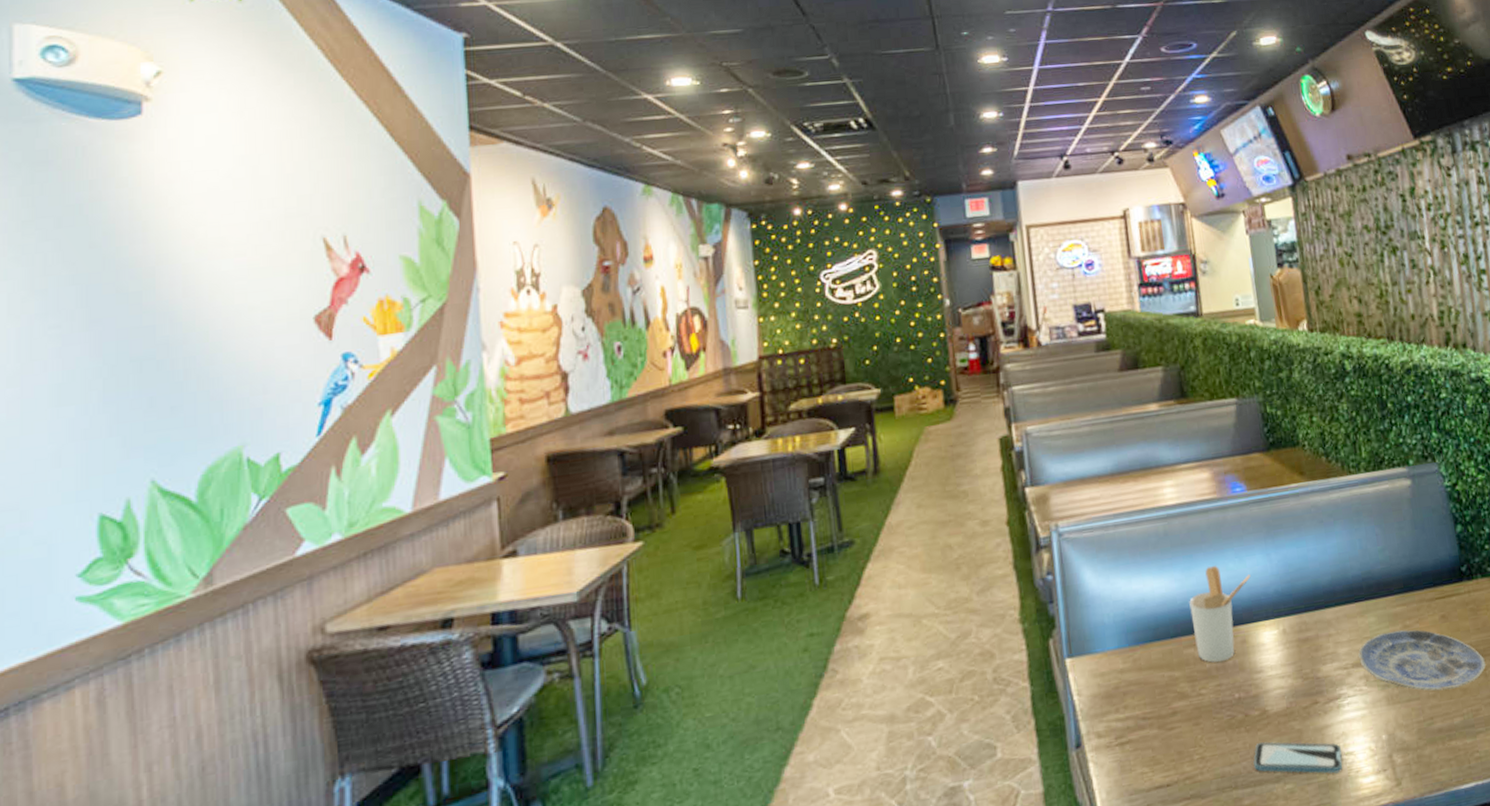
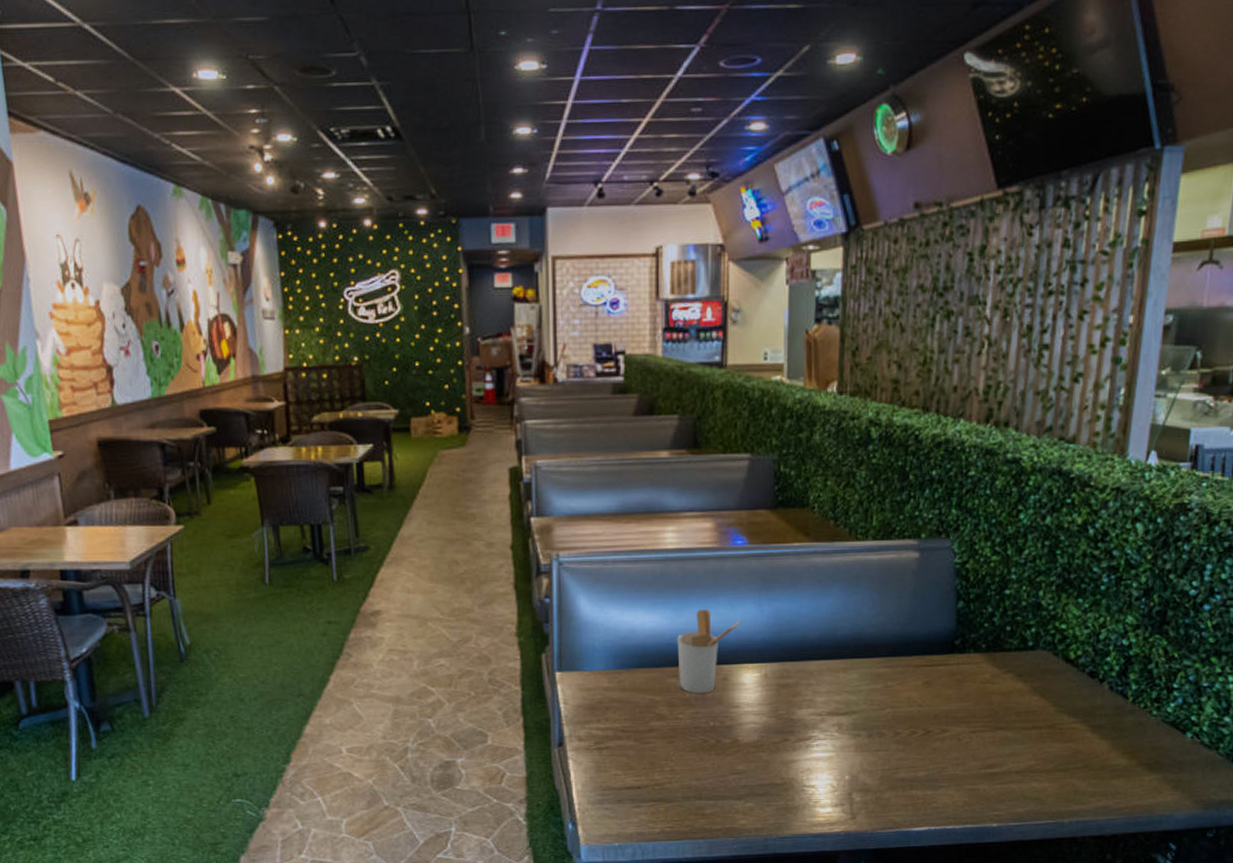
smartphone: present [1253,742,1343,774] -> none [719,766,803,801]
plate: present [1358,629,1486,691] -> none [835,688,961,746]

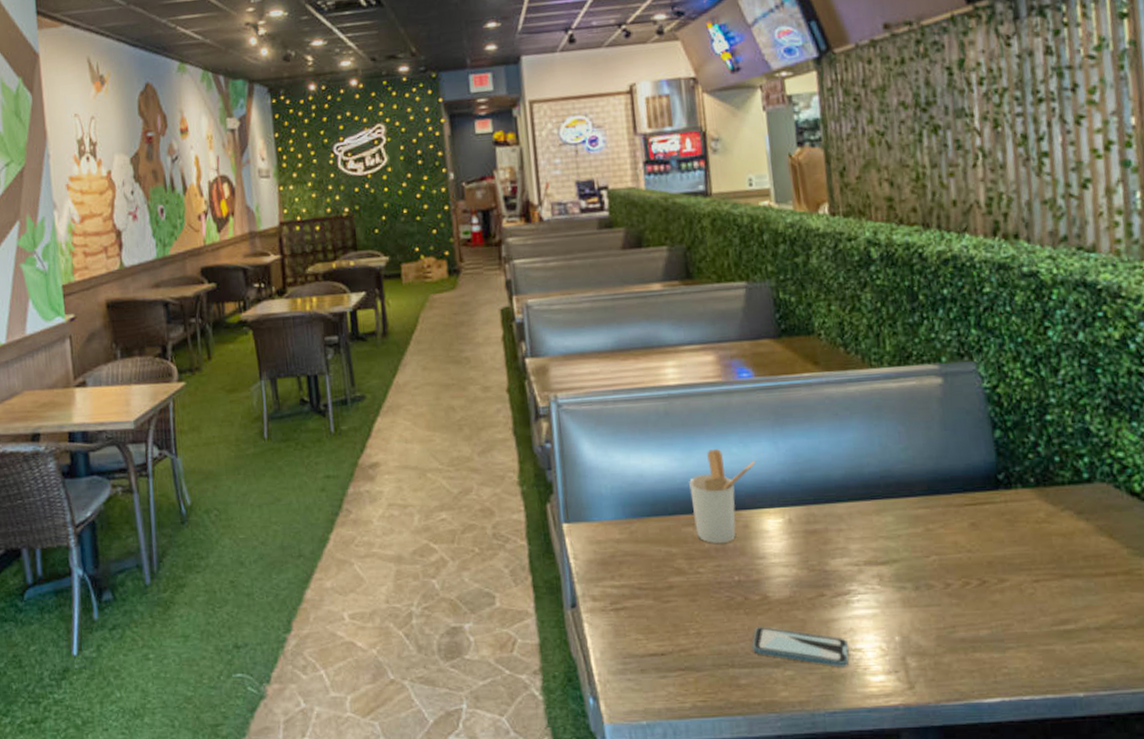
smartphone: none [719,766,803,801] -> present [752,627,849,667]

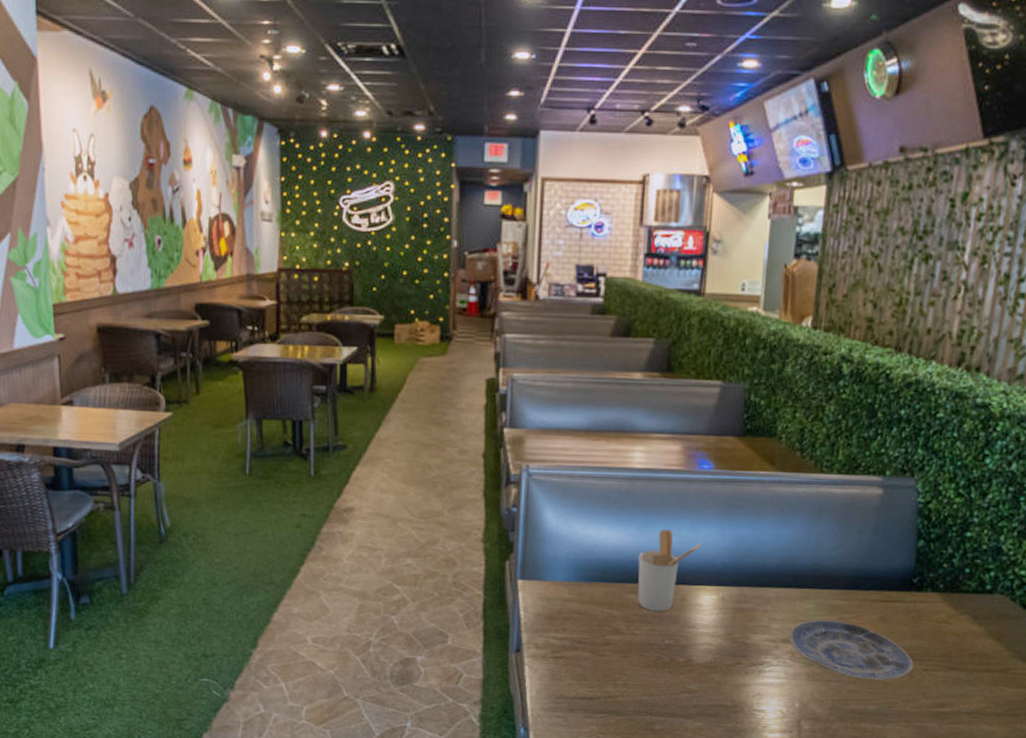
smartphone: present [752,627,849,667] -> none [670,684,754,724]
plate: none [872,532,1021,600] -> present [789,619,914,681]

